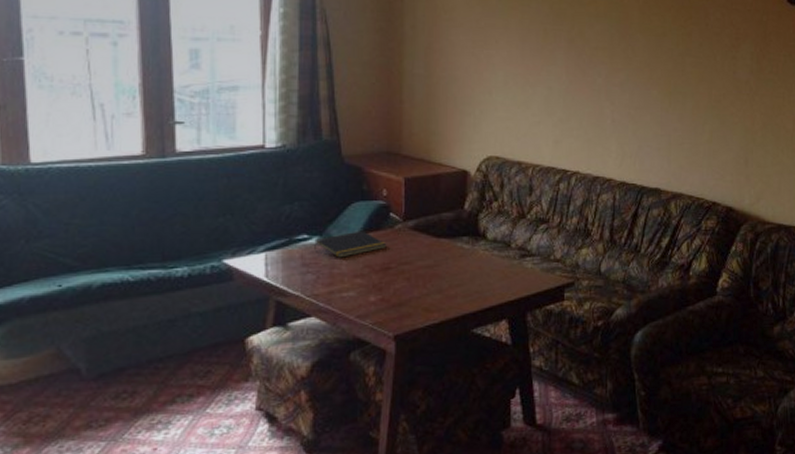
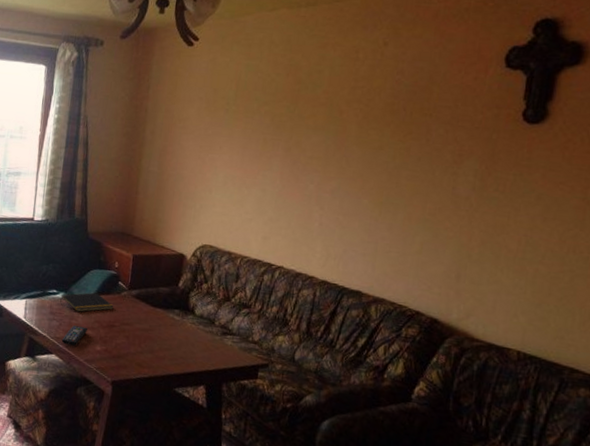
remote control: none [321,275,355,302] -> present [61,325,87,346]

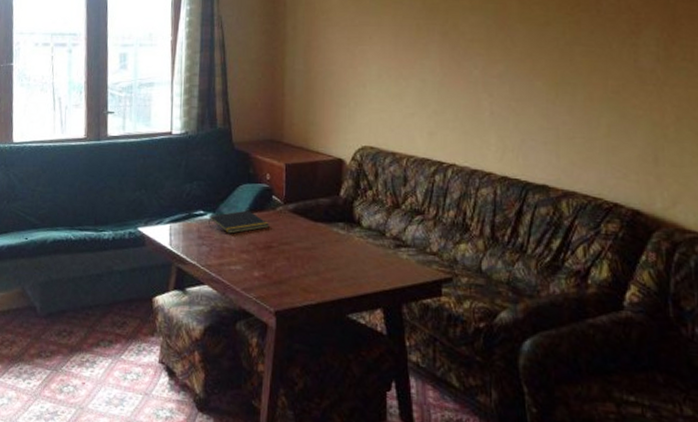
remote control: present [61,325,87,346] -> none [213,250,242,274]

